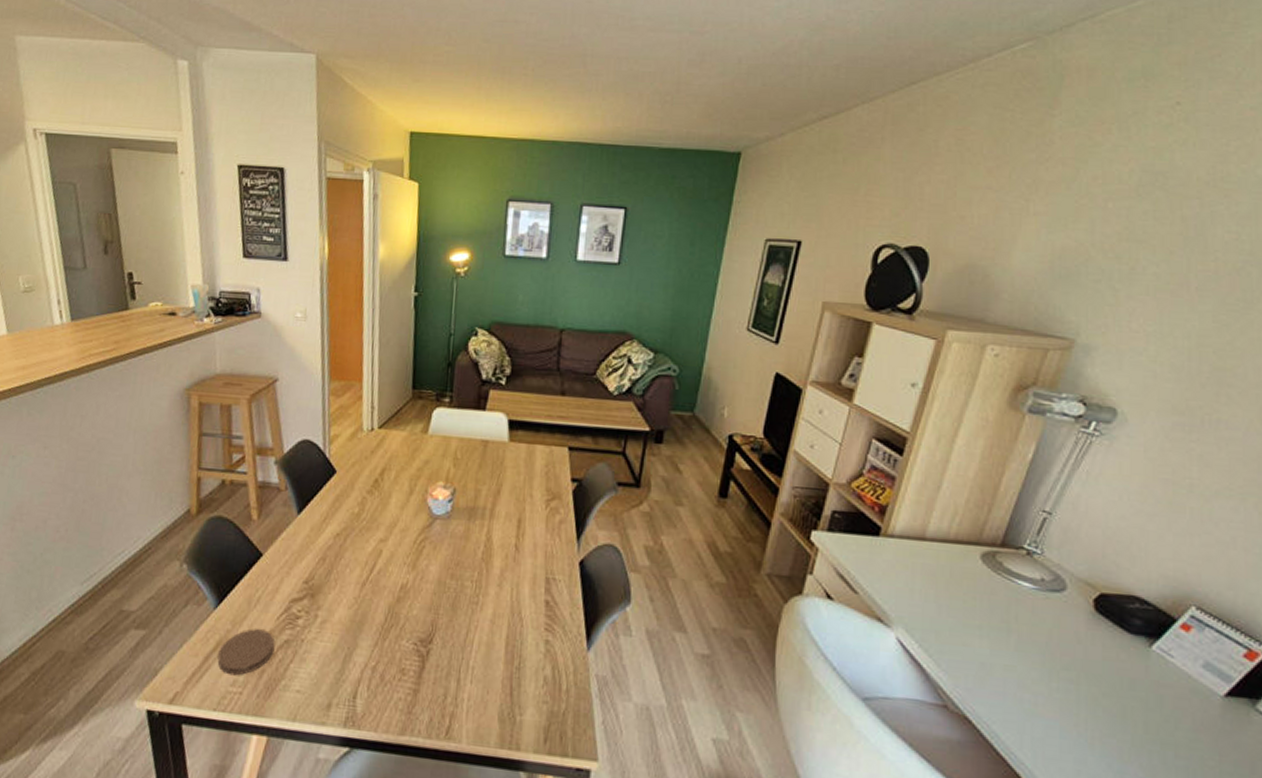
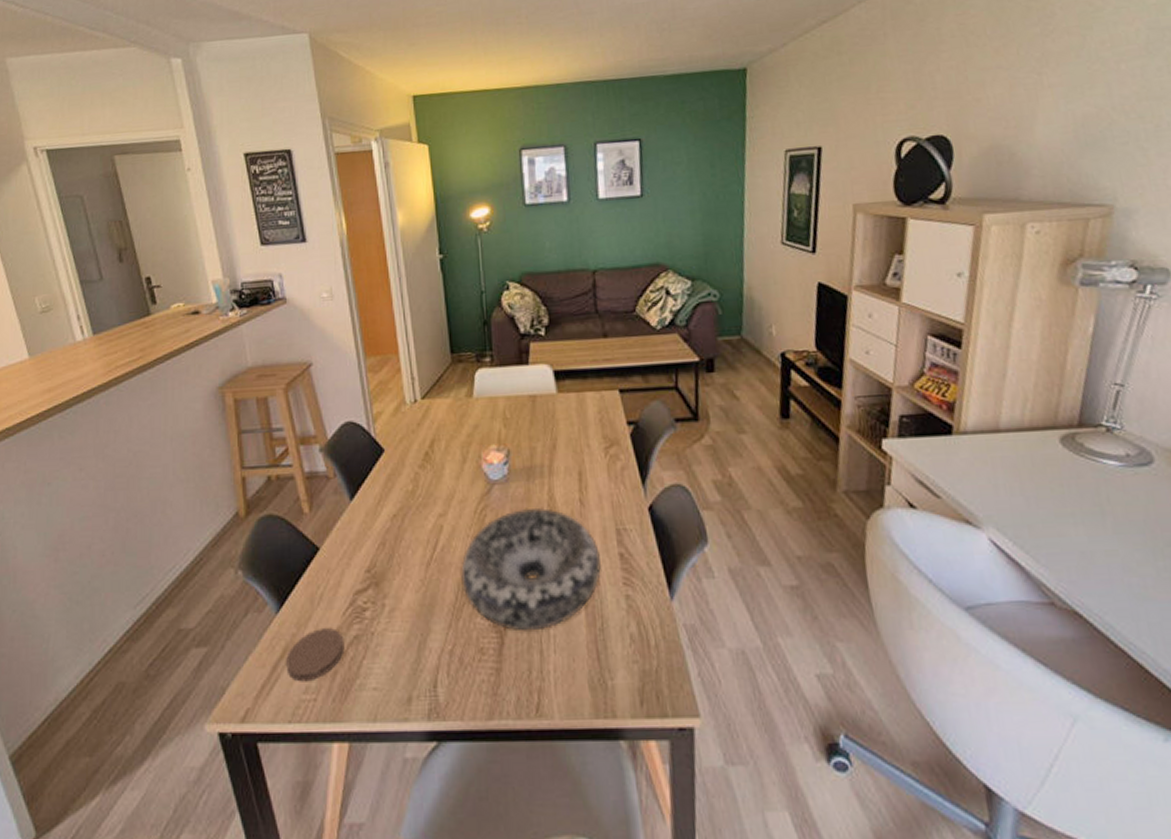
decorative bowl: none [392,545,528,660] -> present [461,507,602,631]

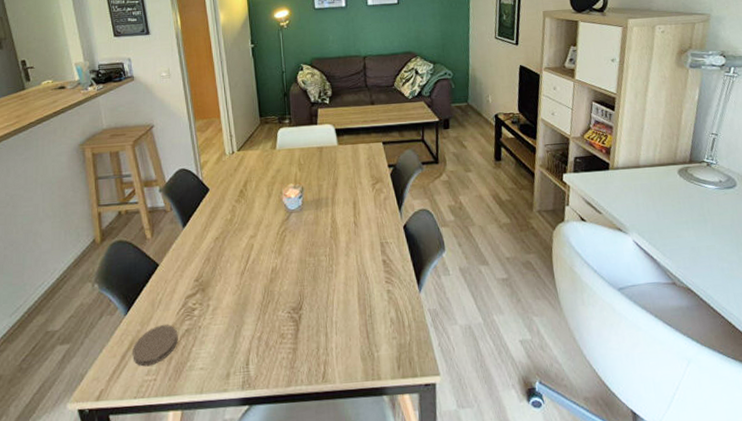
decorative bowl: present [461,507,602,631] -> none [267,229,370,320]

